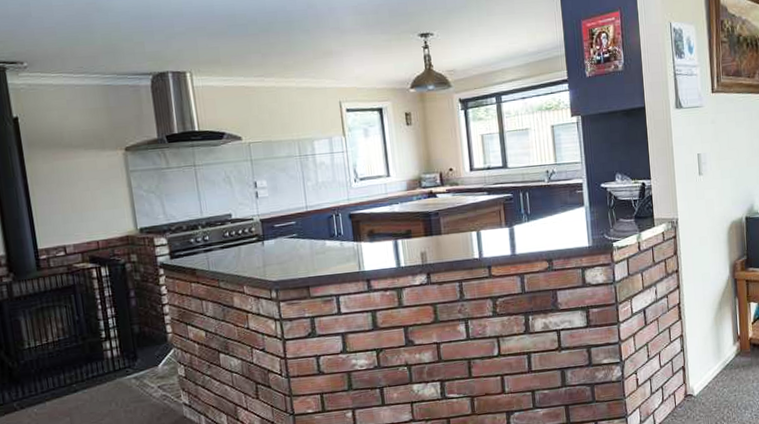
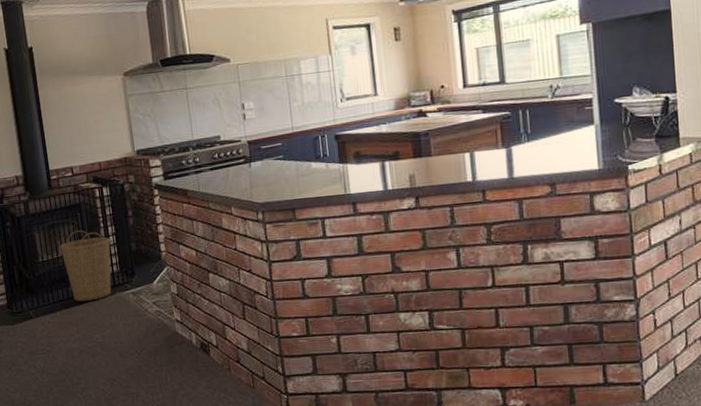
basket: none [50,313,111,390] -> present [60,230,112,302]

